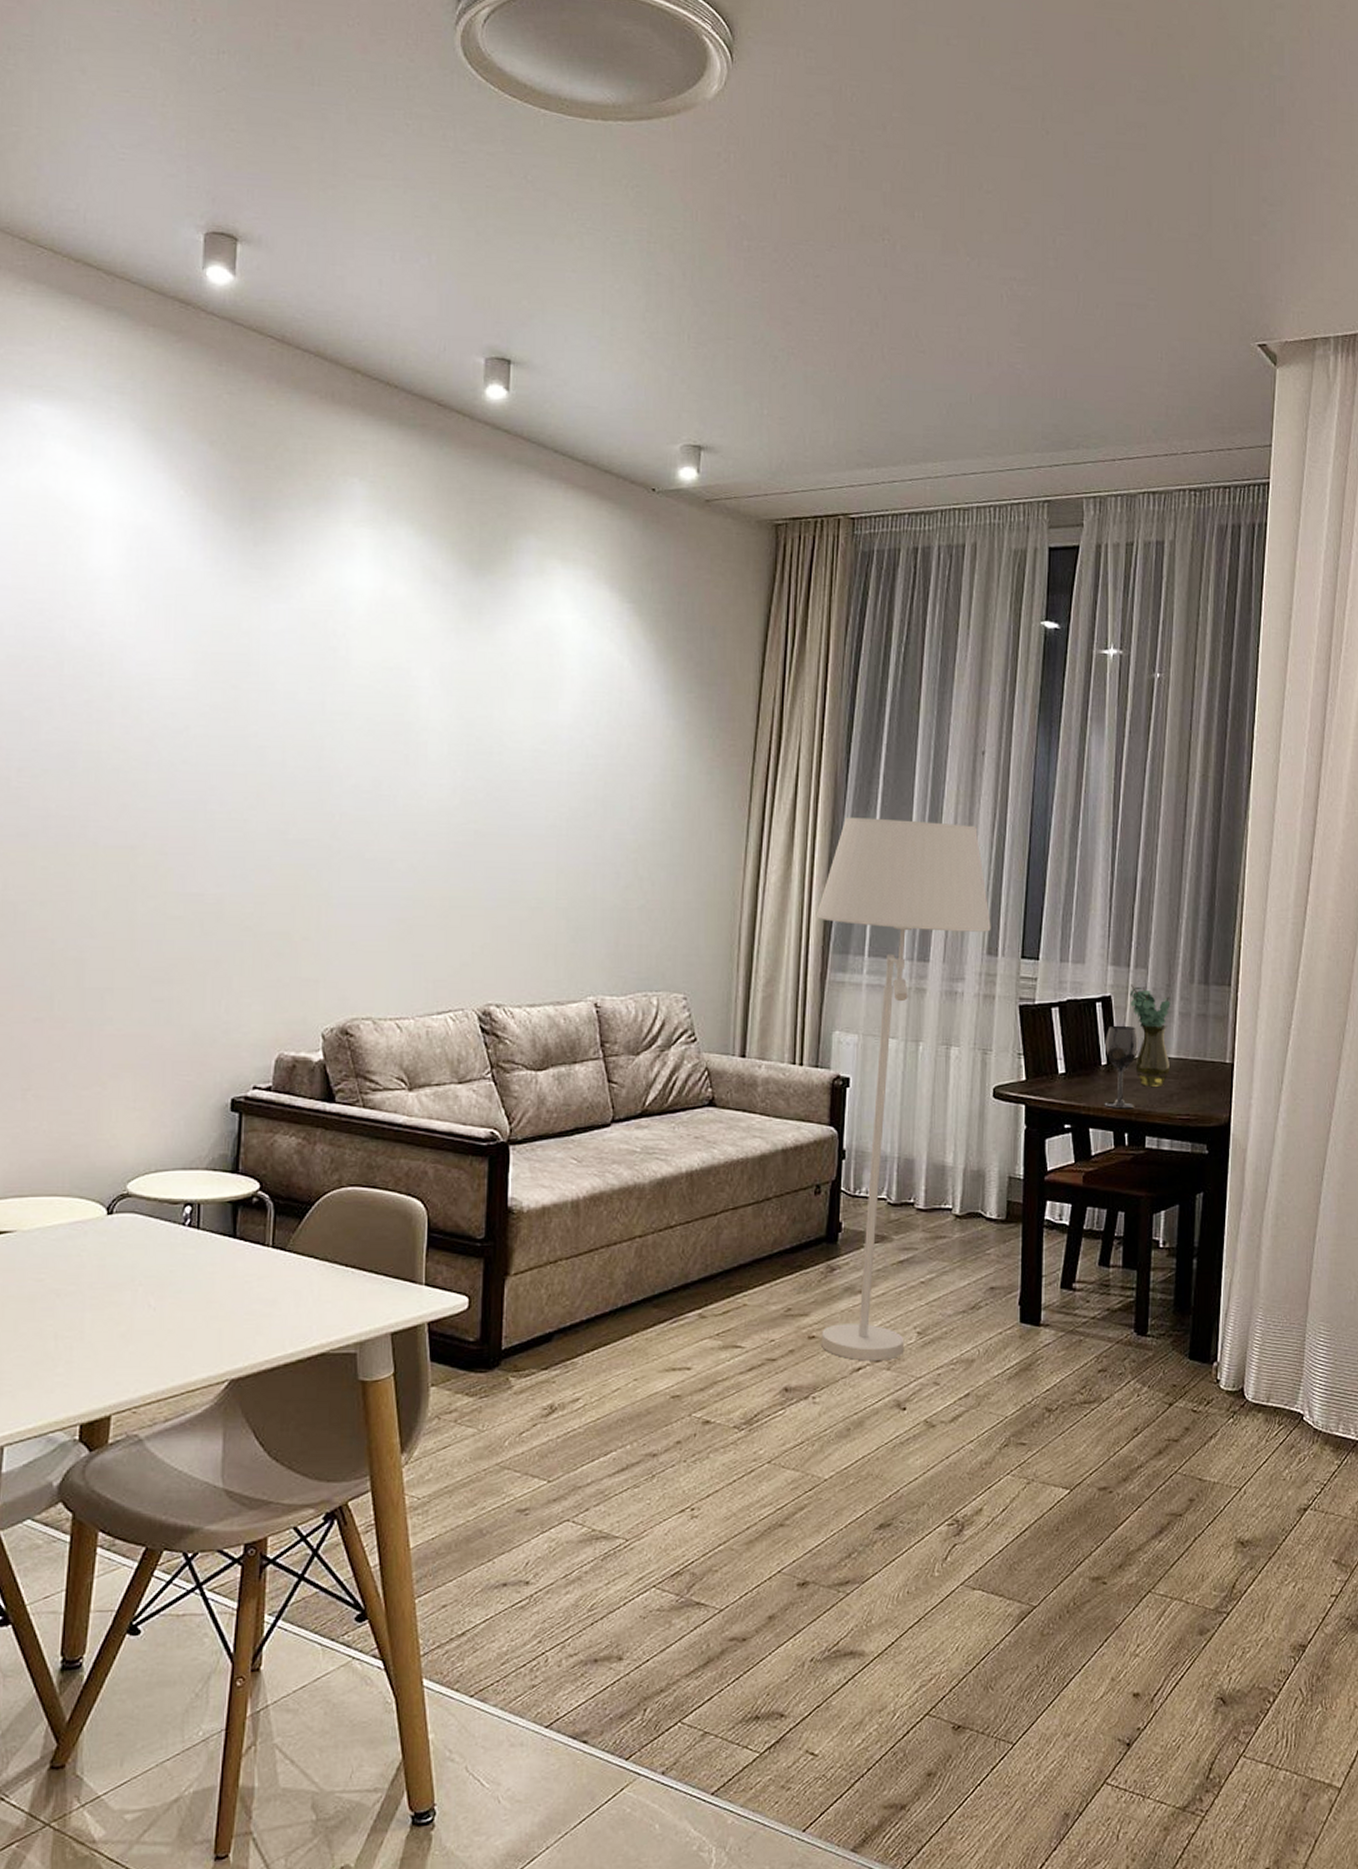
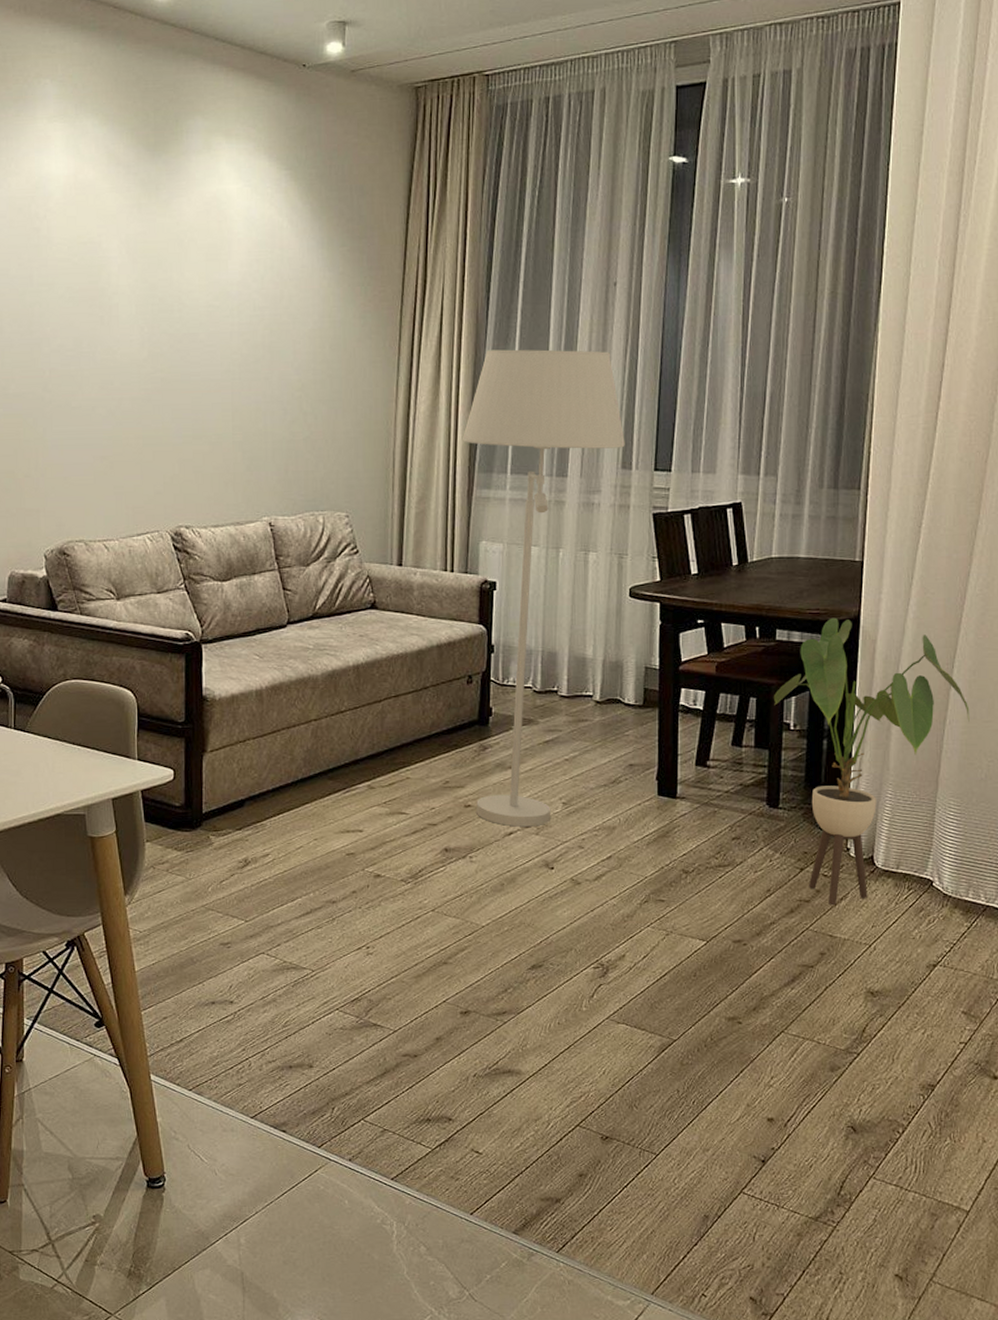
wine glass: present [1104,1025,1139,1109] -> none [736,529,769,605]
vase: present [1130,983,1171,1087] -> none [760,490,800,584]
house plant: none [1143,1124,1339,1445] -> present [774,617,970,906]

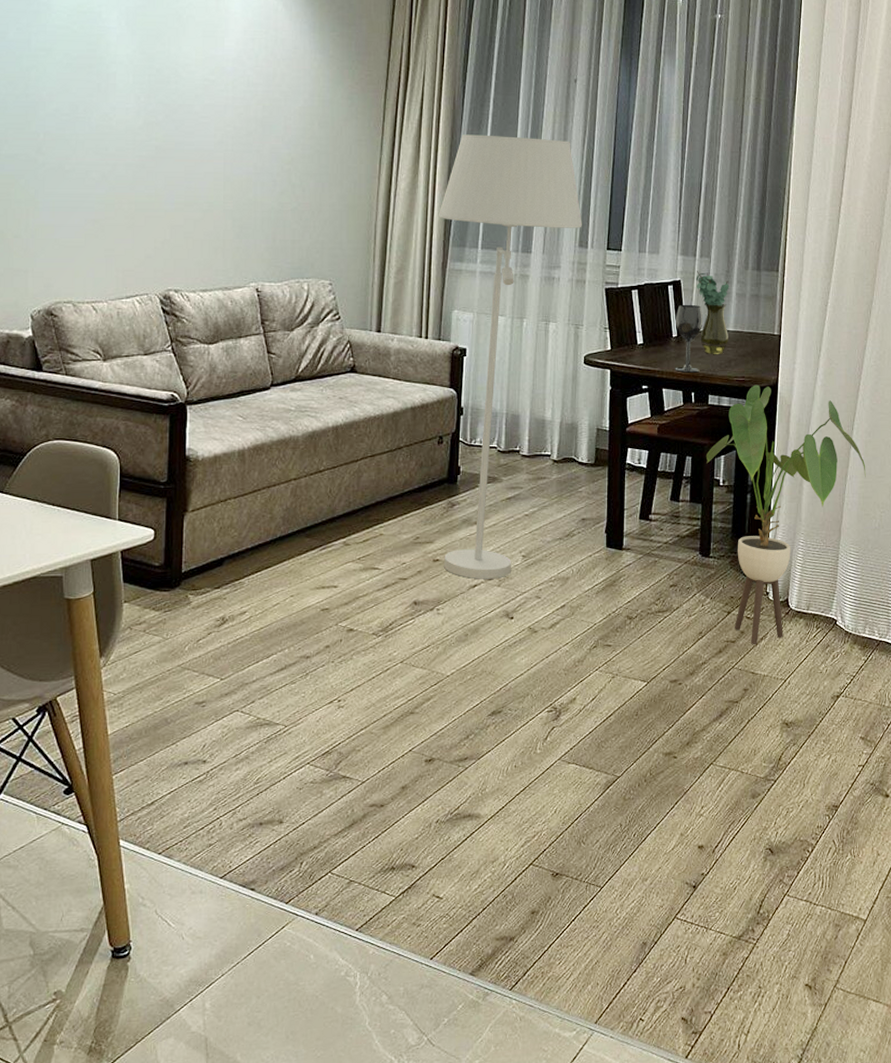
wine glass: none [736,529,769,605] -> present [675,304,703,373]
vase: none [760,490,800,584] -> present [696,270,729,354]

